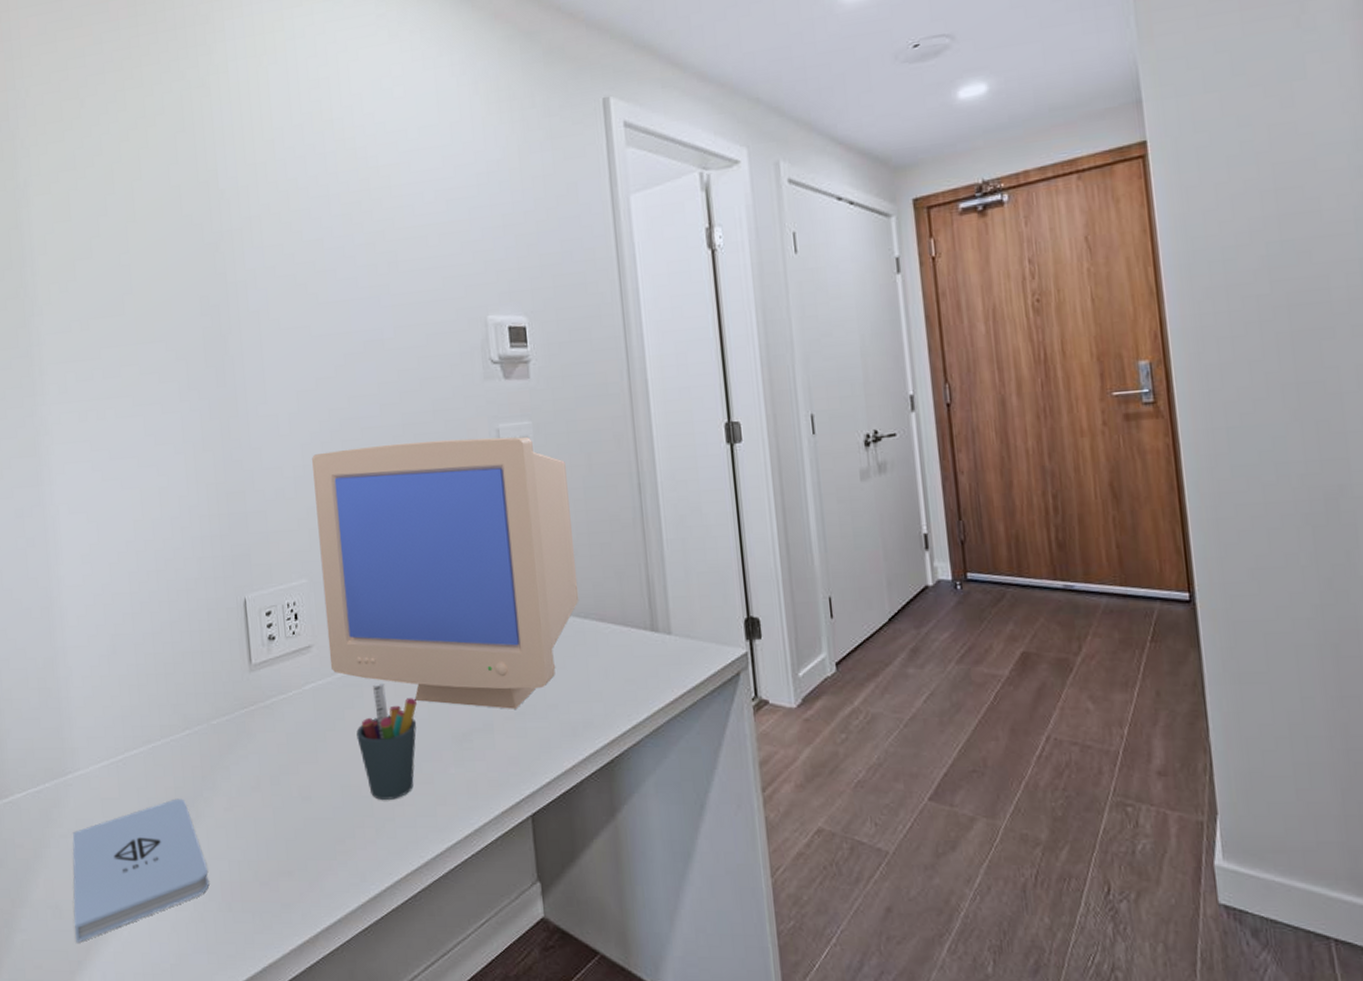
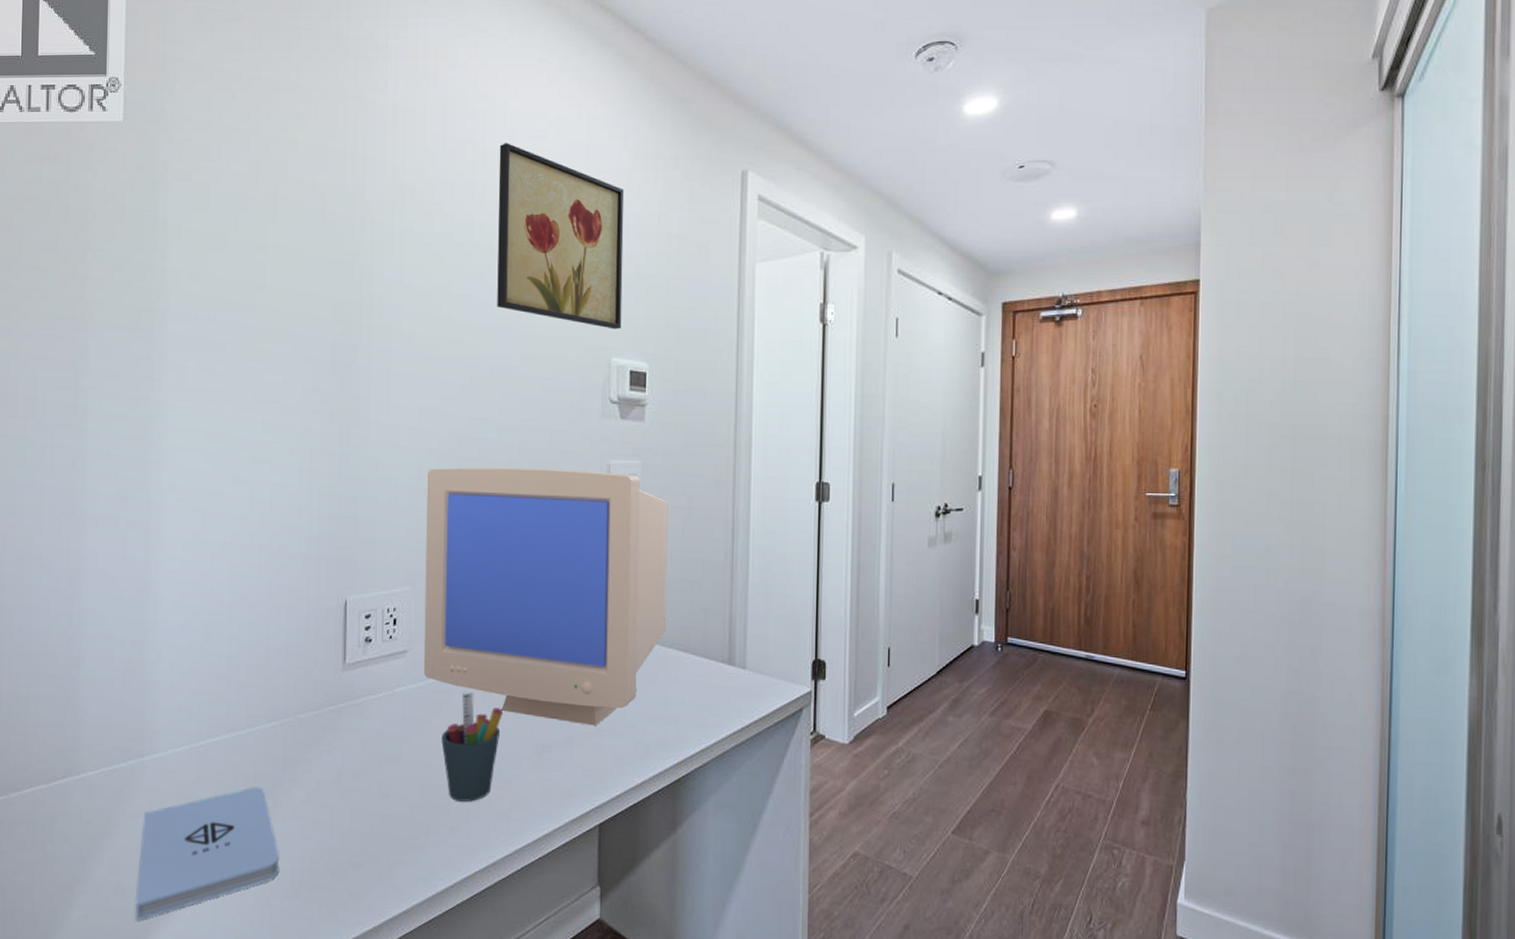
wall art: none [347,107,494,286] -> present [497,143,625,330]

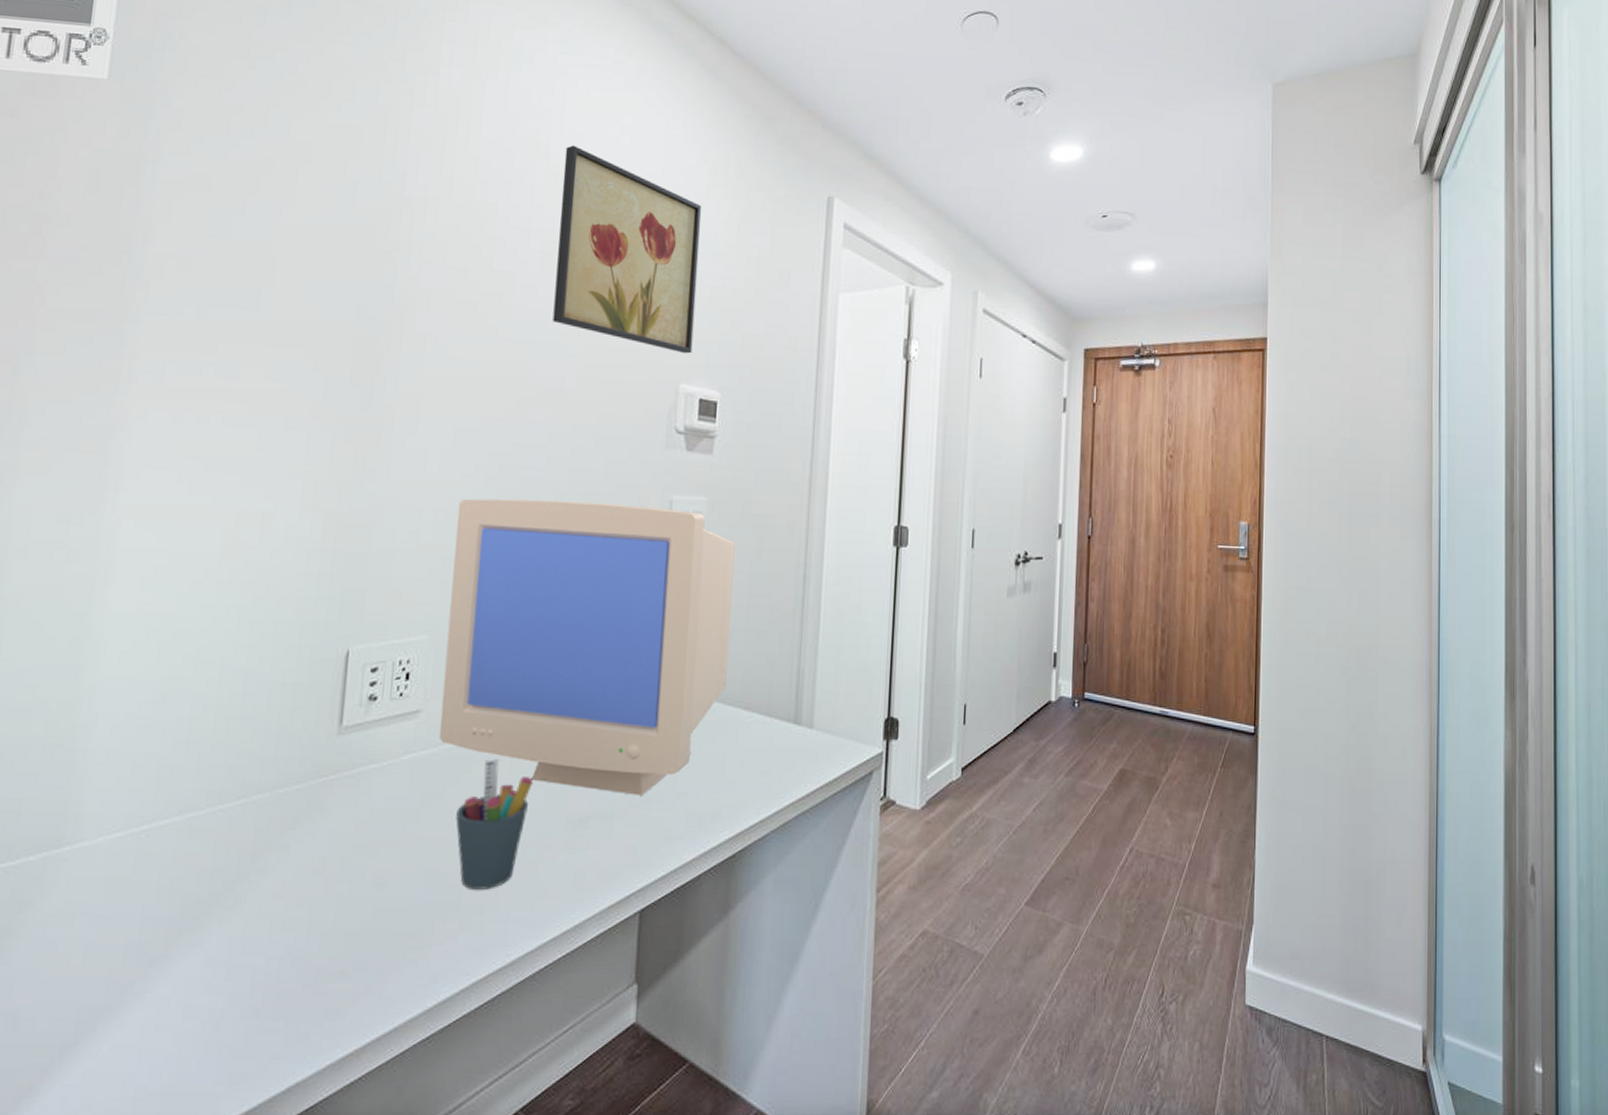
notepad: present [136,787,280,921] -> none [31,881,238,1061]

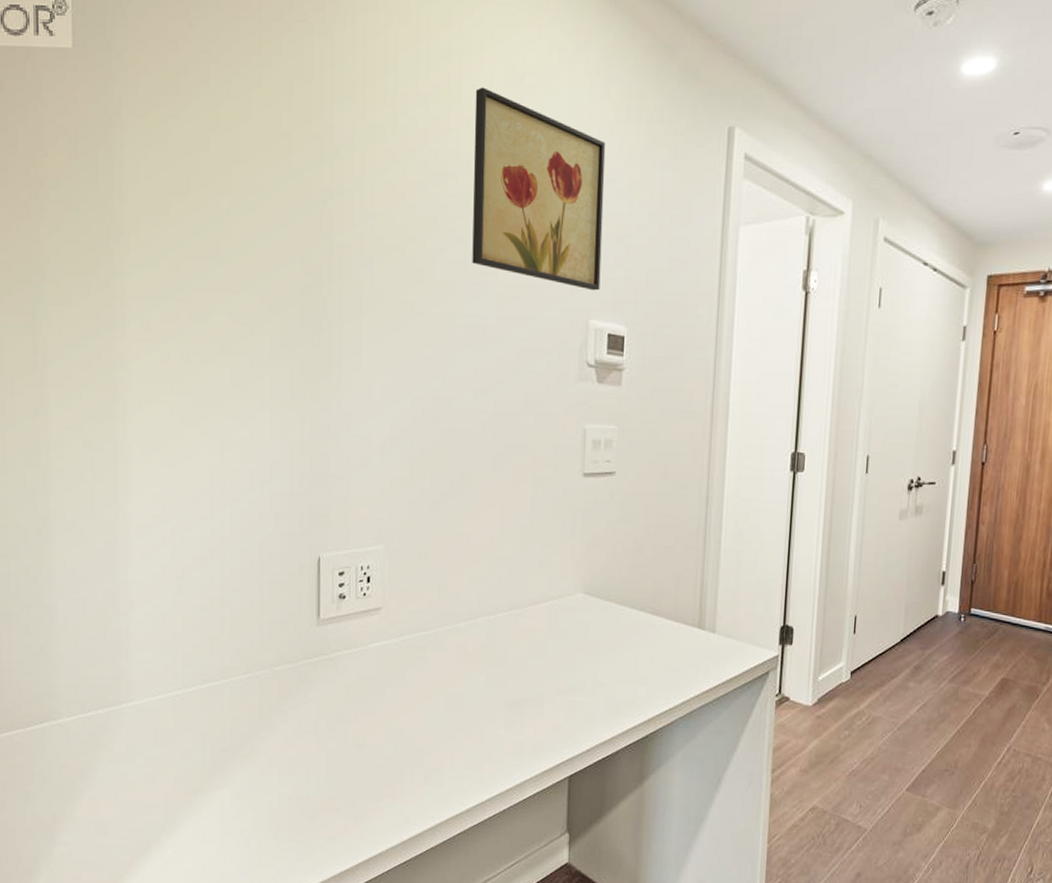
computer monitor: present [439,498,735,796] -> none [397,428,643,684]
pen holder: present [456,759,533,890] -> none [415,649,476,753]

